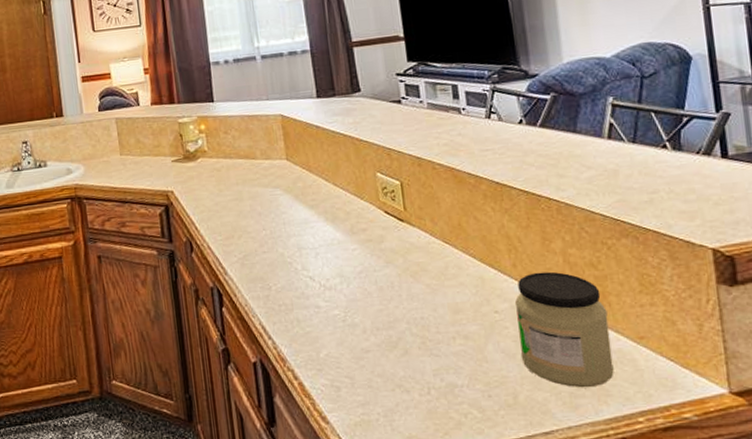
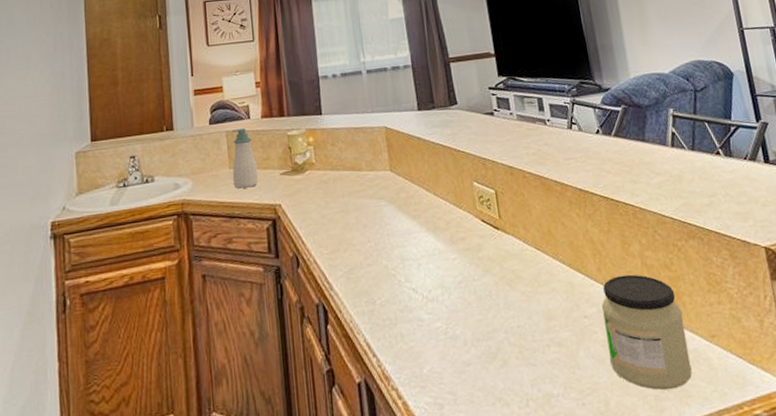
soap bottle: none [122,115,150,175] -> present [232,128,259,189]

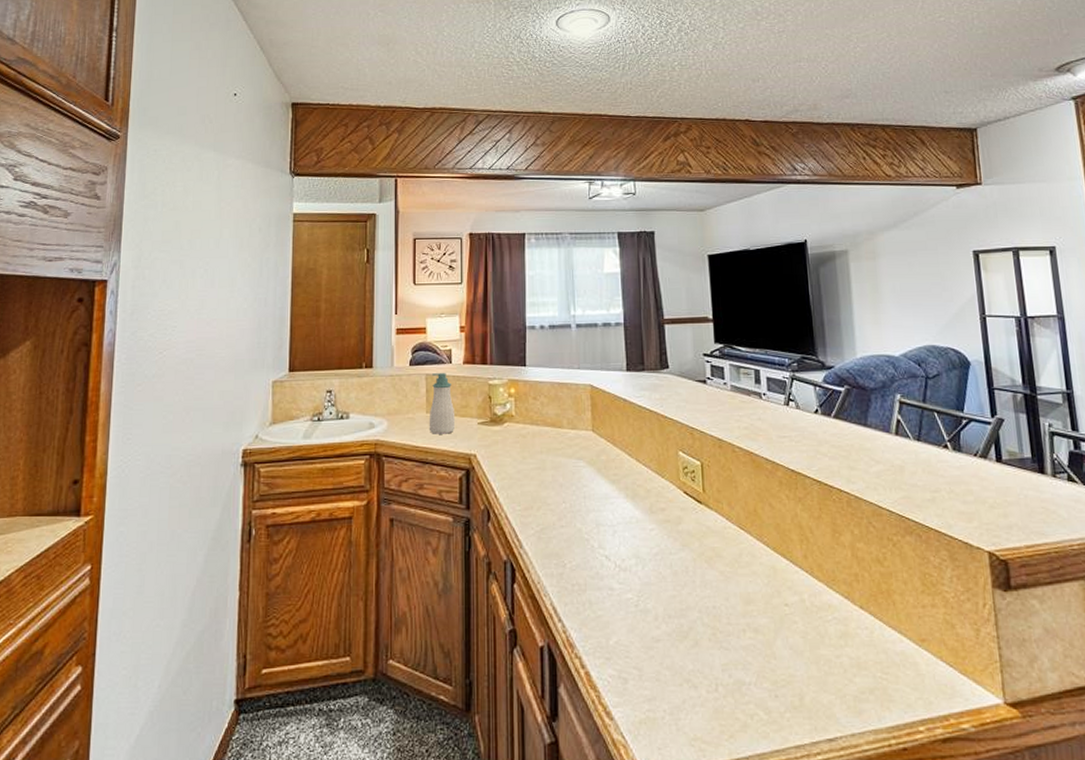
jar: present [601,274,692,391] -> none [804,565,897,692]

